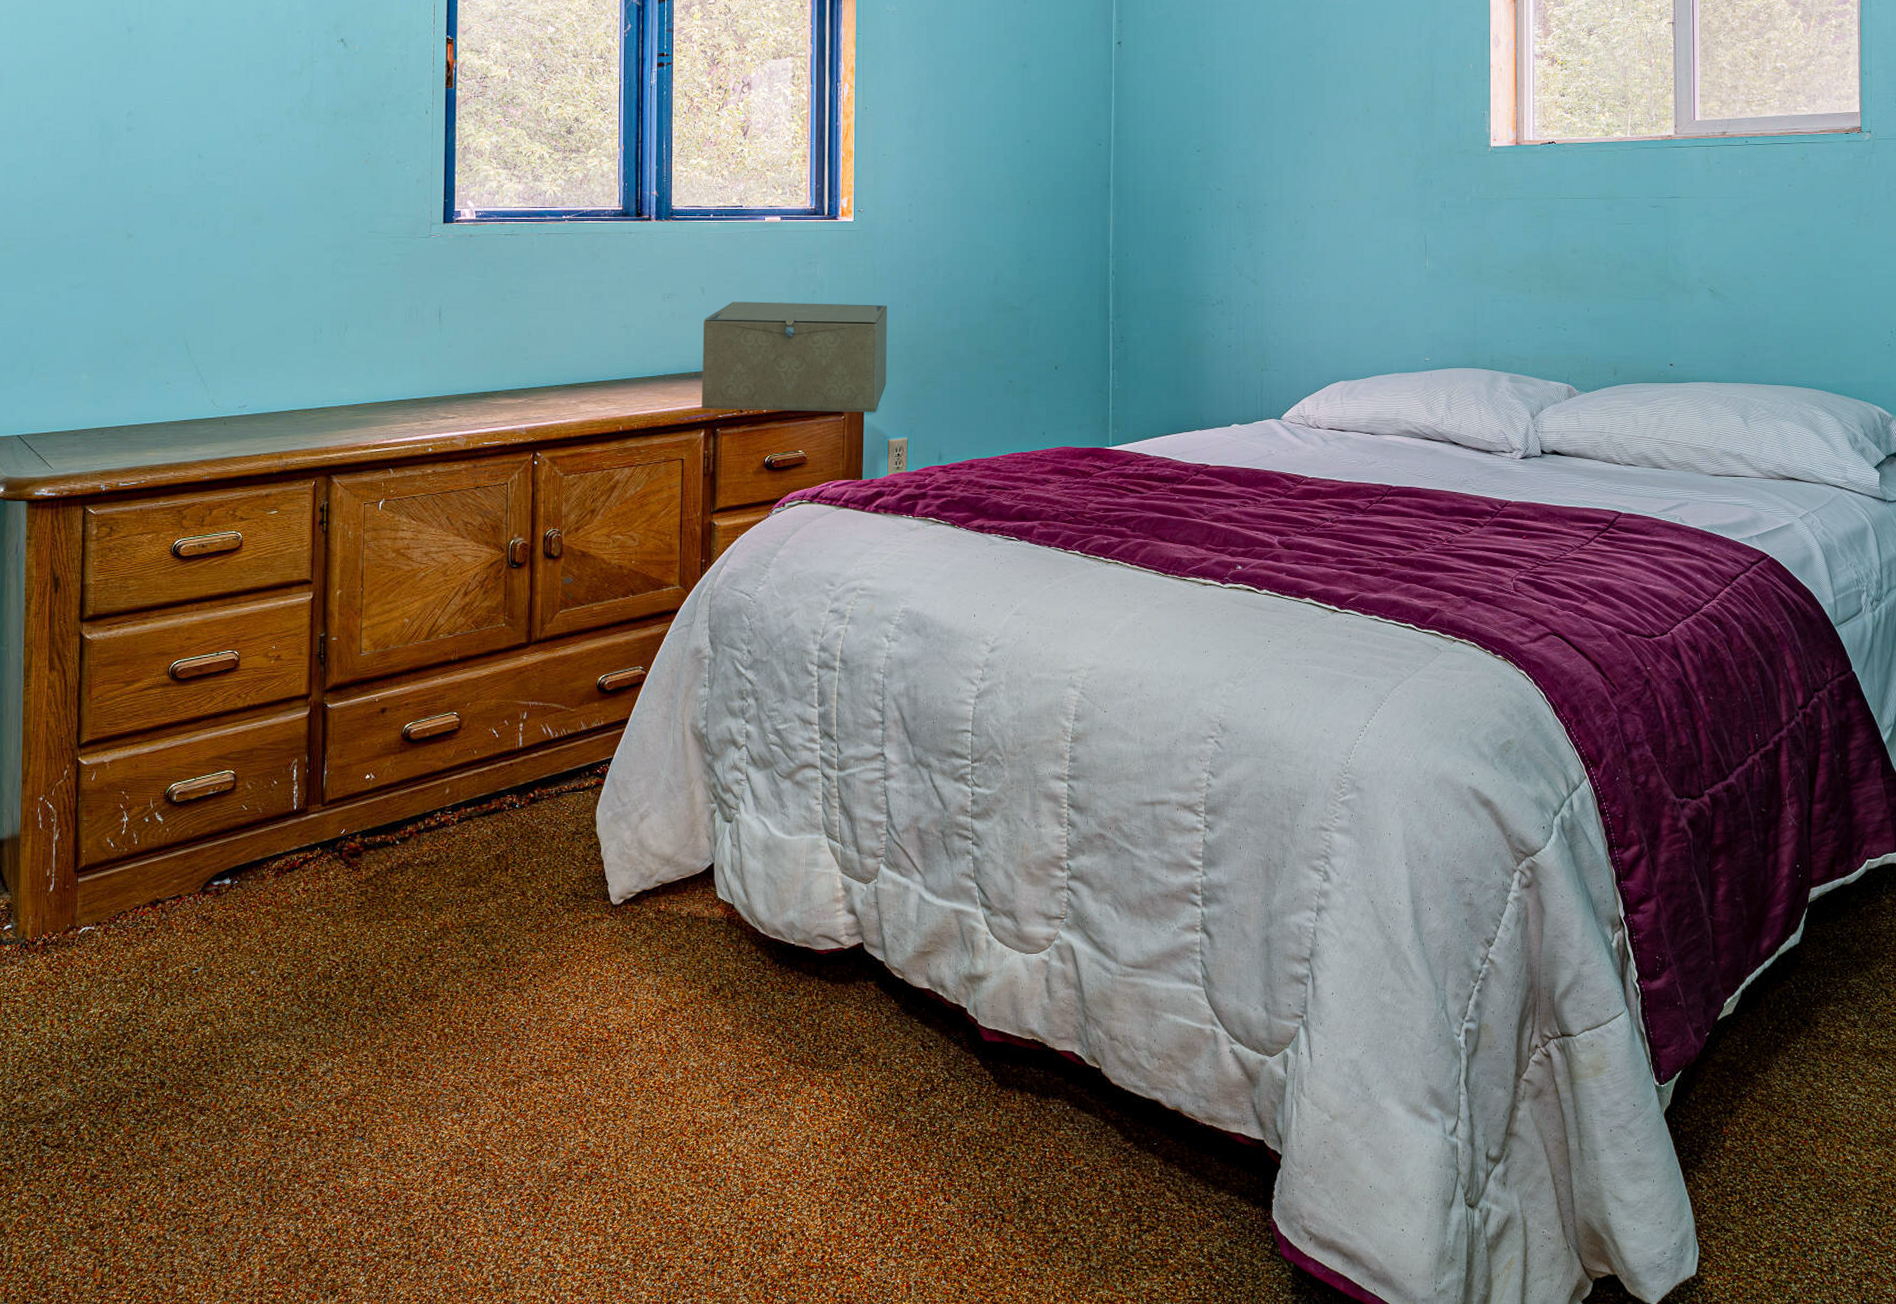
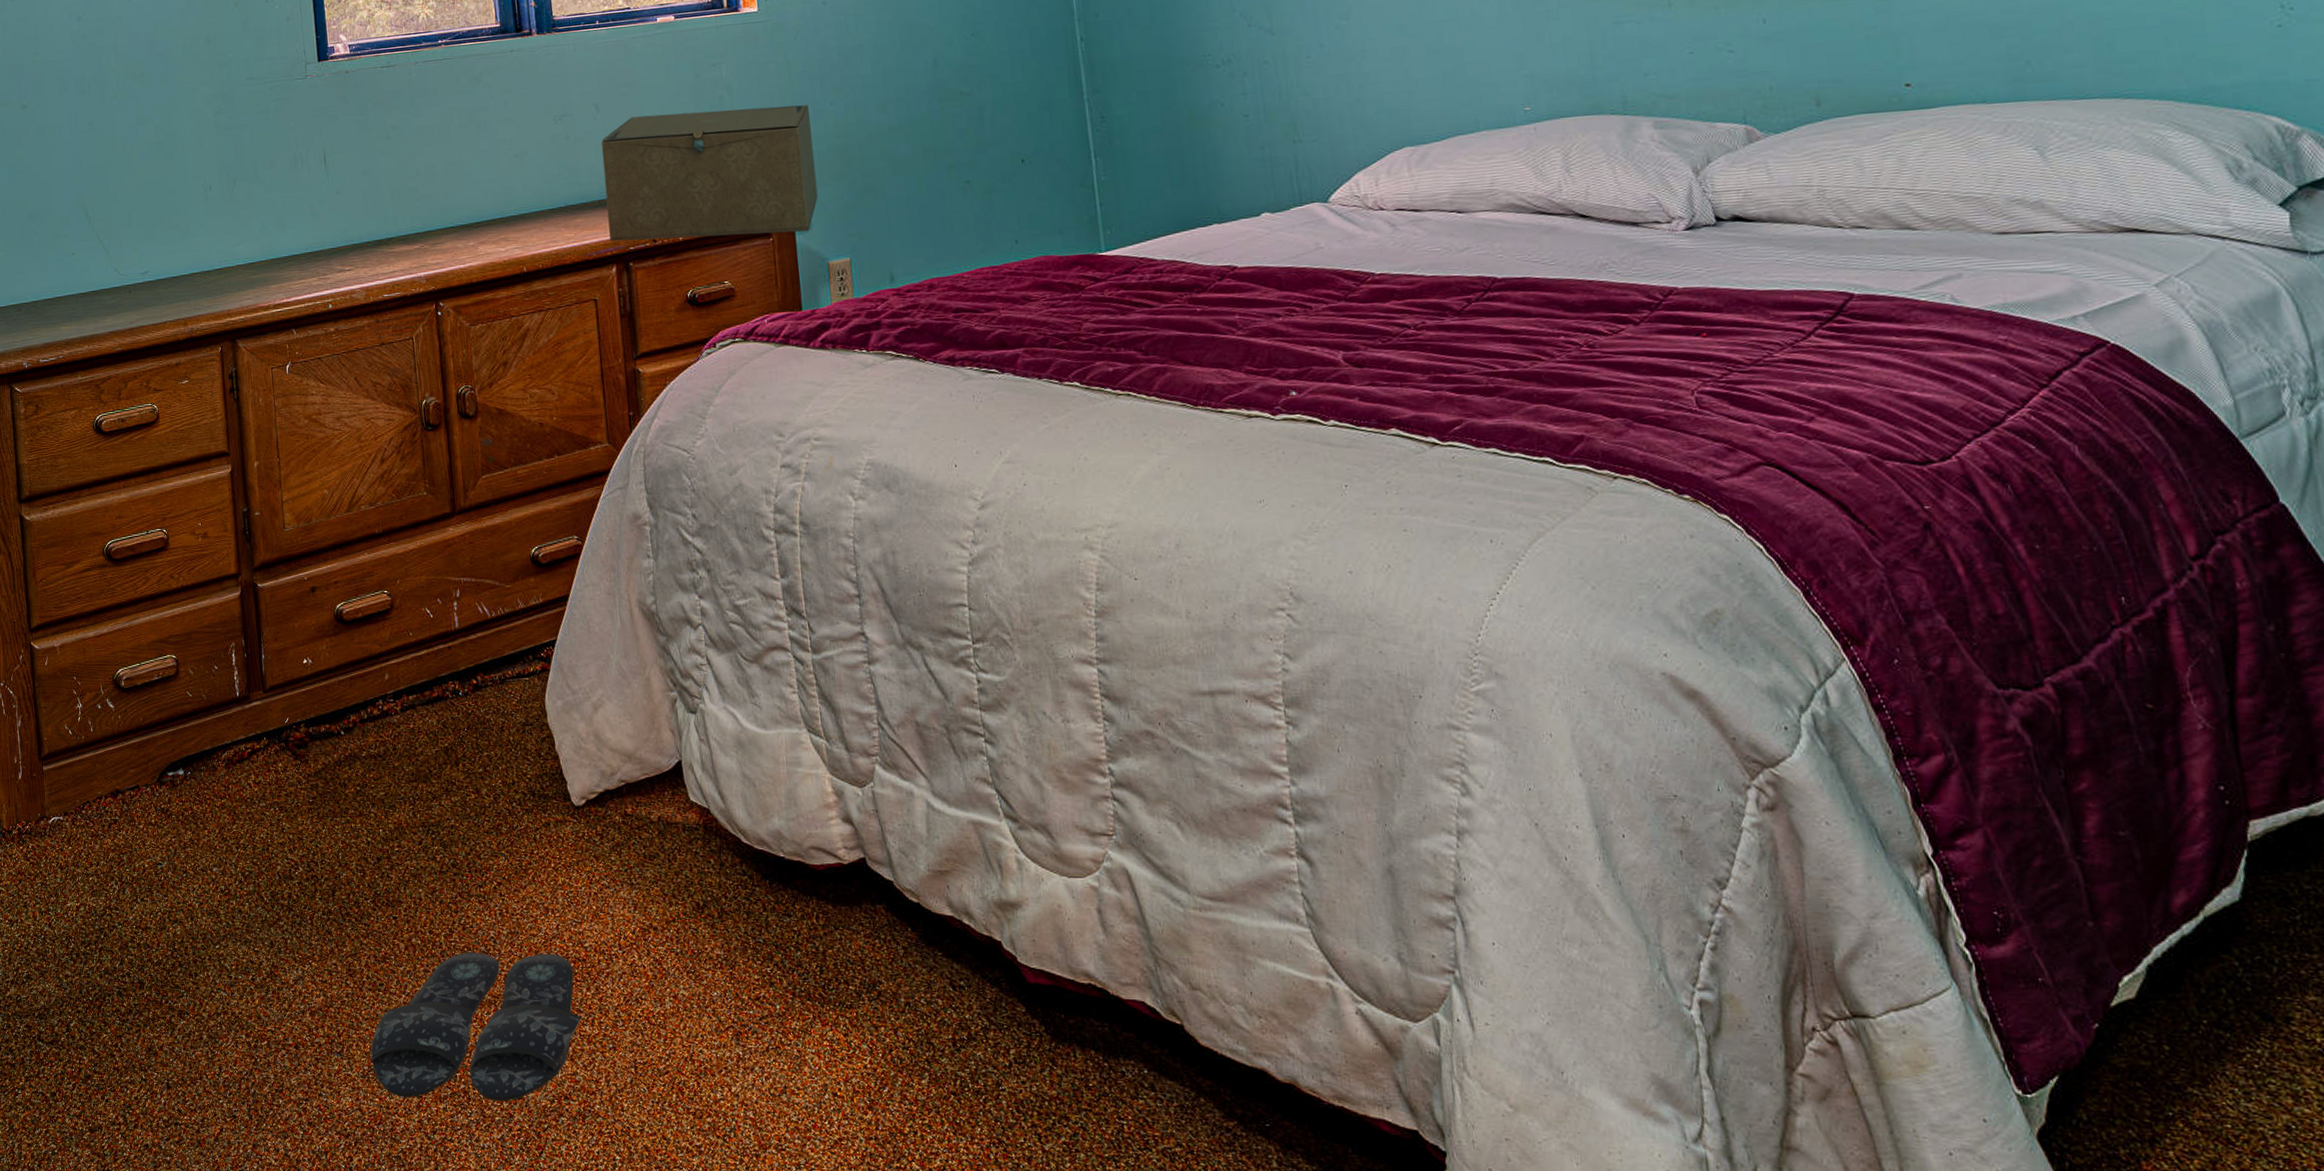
slippers: none [392,1036,598,1174] -> present [370,952,582,1101]

